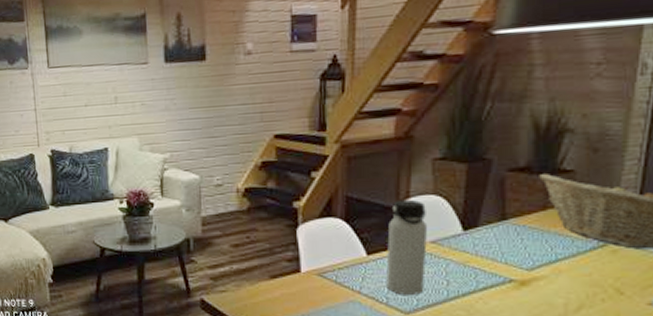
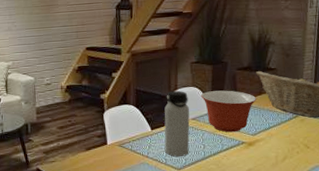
mixing bowl: none [447,201,537,265] -> present [201,90,256,133]

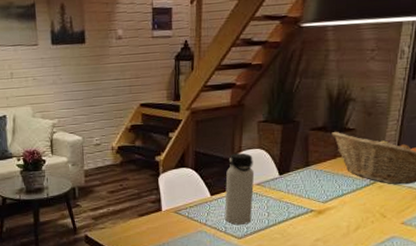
mixing bowl: present [201,90,256,133] -> none [268,153,330,200]

